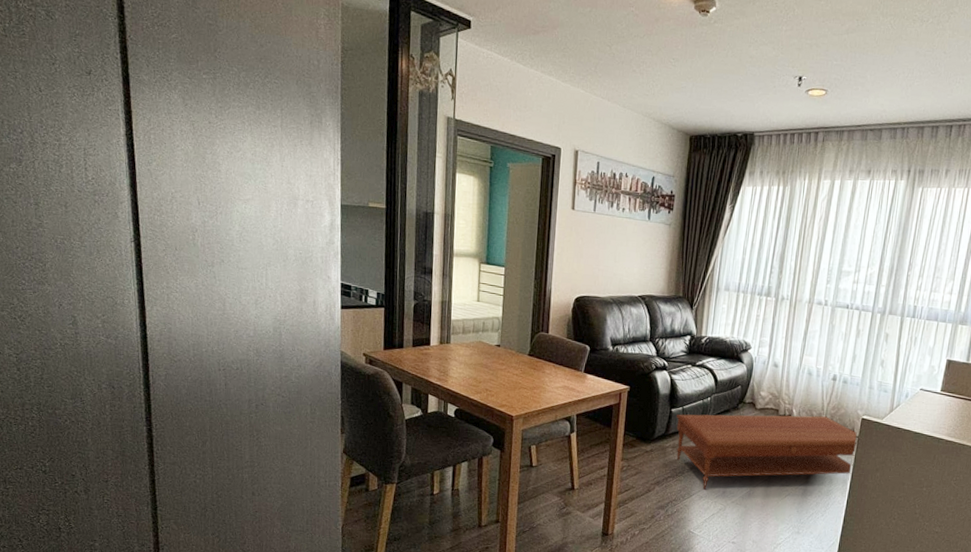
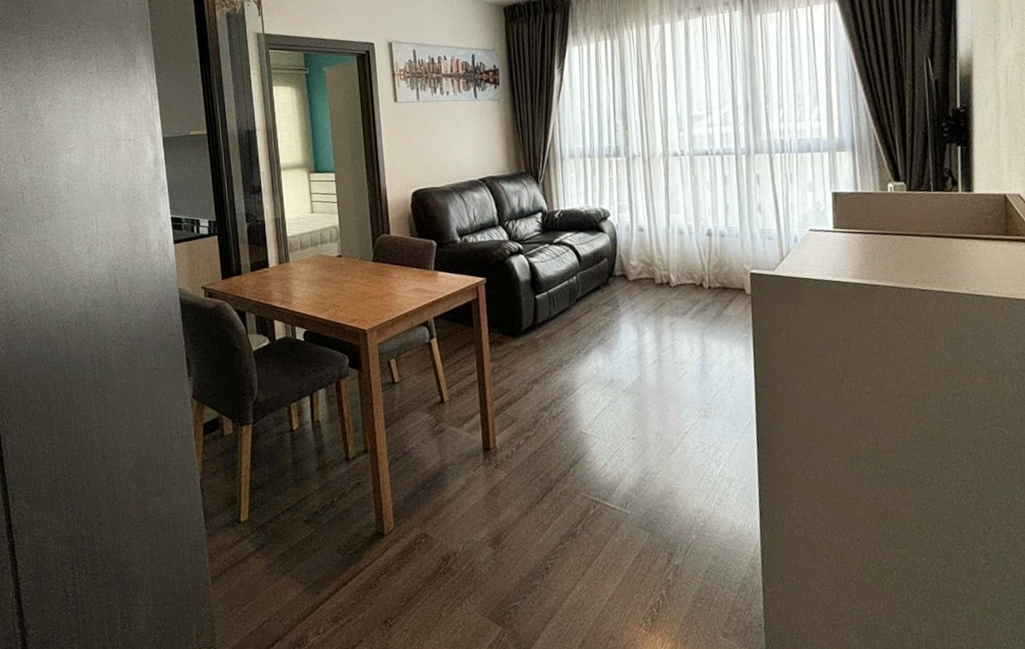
coffee table: present [676,414,857,490] -> none [542,277,753,382]

